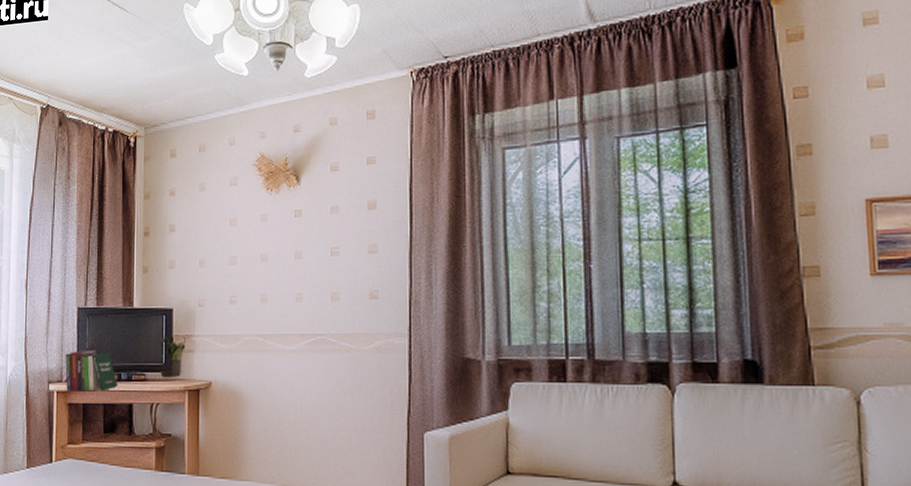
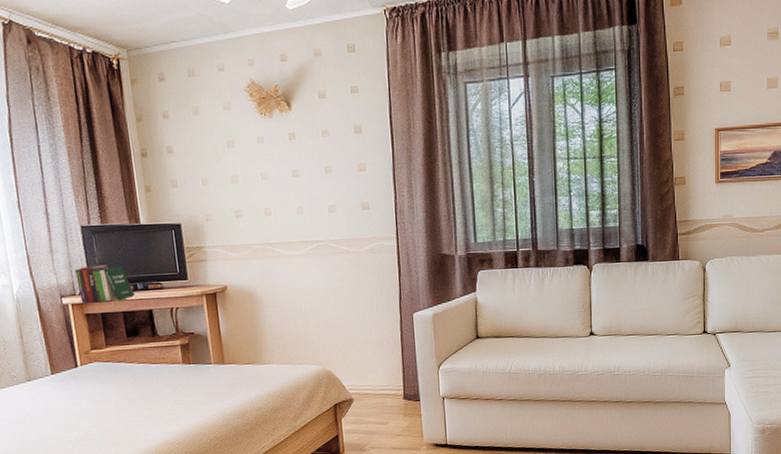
potted plant: present [154,335,186,379] -> none [166,247,198,286]

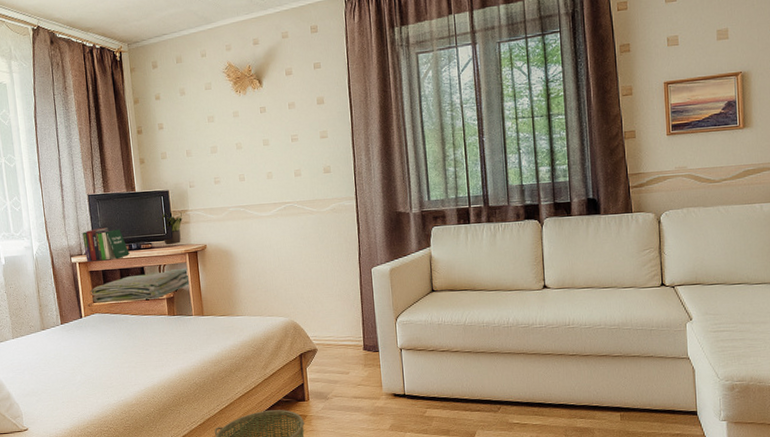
towel: none [86,312,209,351] -> present [90,269,191,304]
potted plant: none [166,247,198,286] -> present [156,211,182,245]

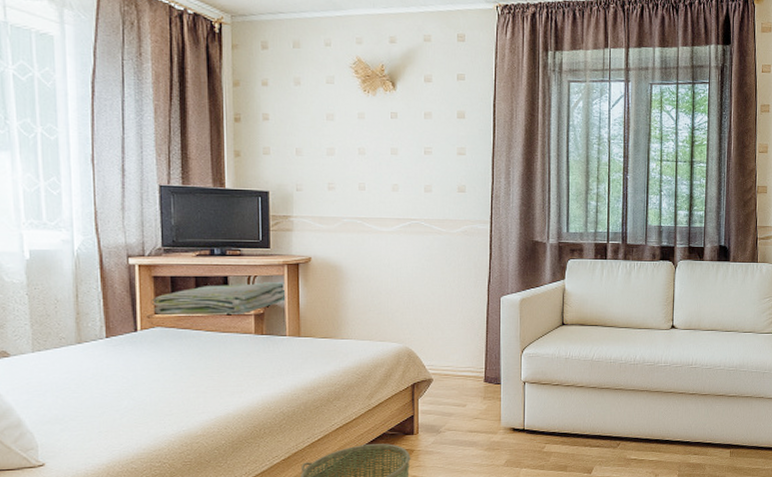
books: present [82,228,130,262] -> none [147,226,210,265]
potted plant: present [156,211,182,245] -> none [249,215,283,254]

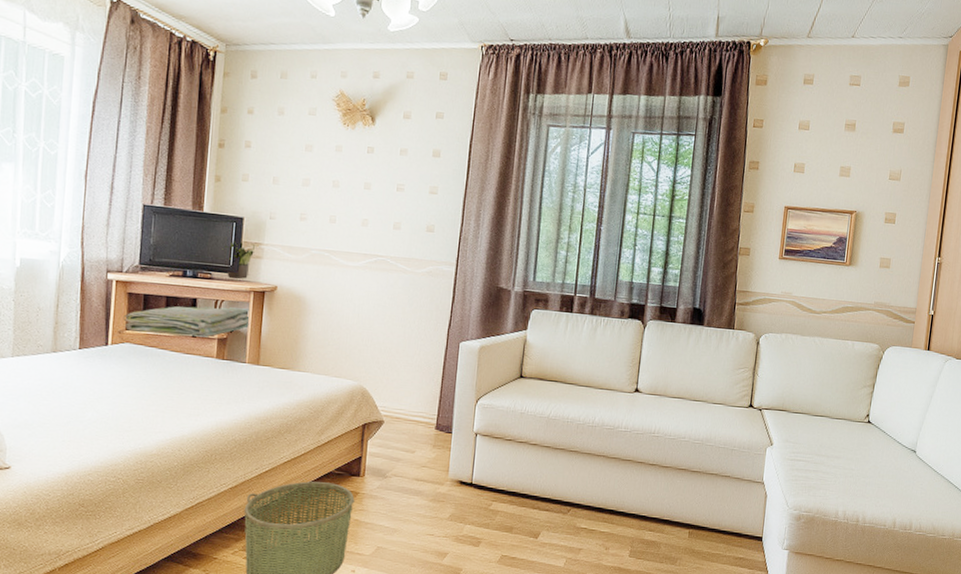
potted plant: none [249,215,283,254] -> present [222,240,255,280]

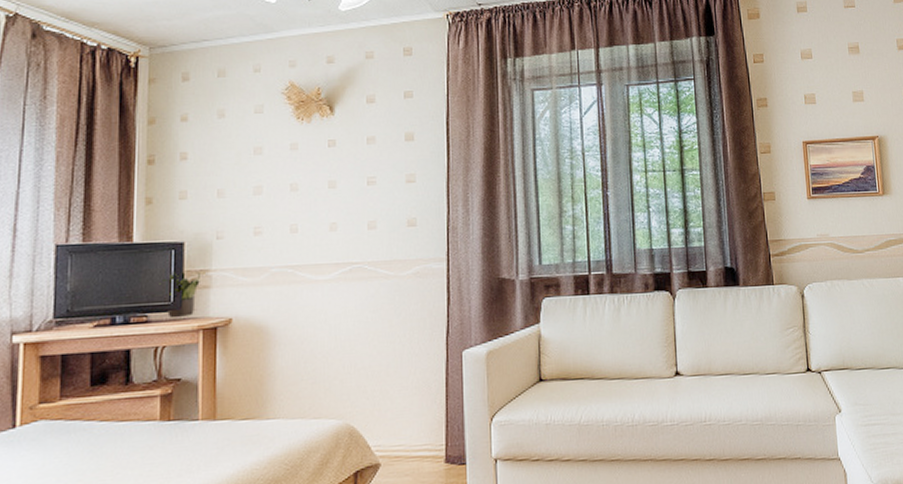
towel: present [123,306,251,337] -> none [35,352,202,405]

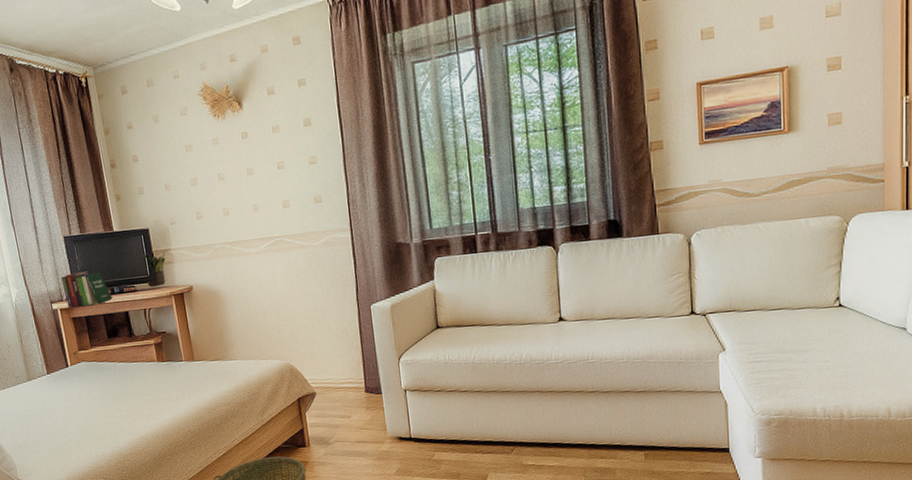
books: none [36,292,111,342] -> present [61,271,113,308]

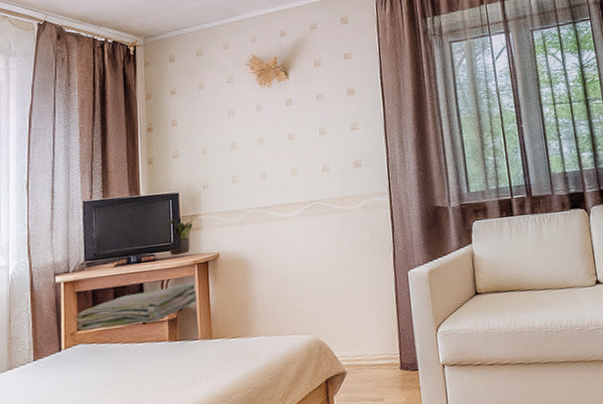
books: present [61,271,113,308] -> none [72,239,127,281]
towel: none [74,312,179,352] -> present [74,283,199,332]

